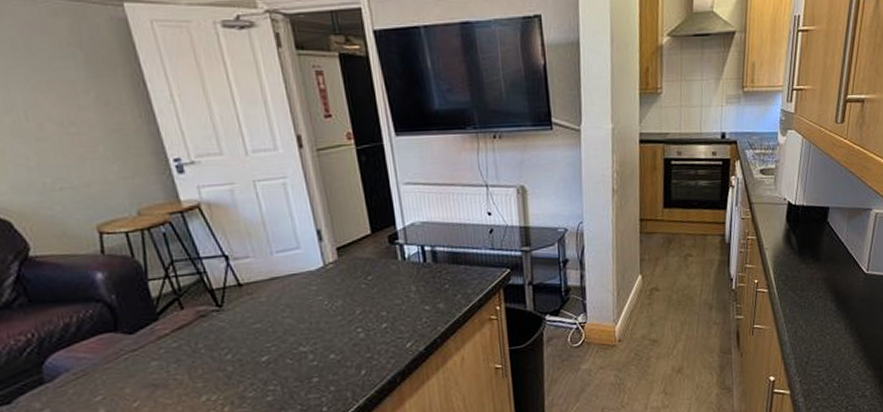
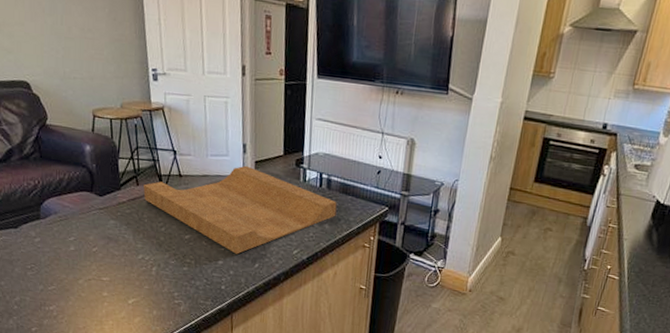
cutting board: none [191,255,450,365] -> present [143,165,337,254]

